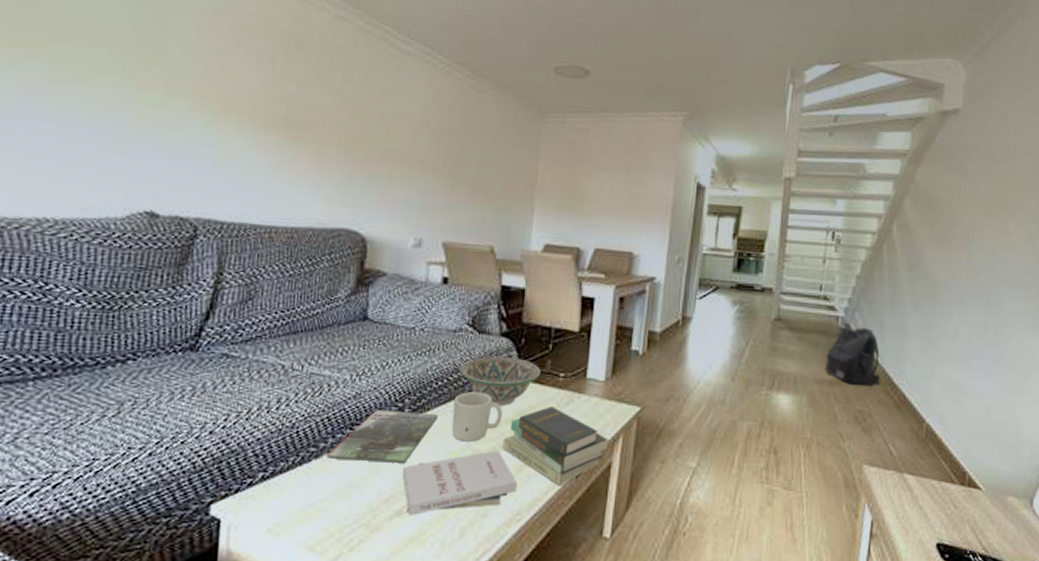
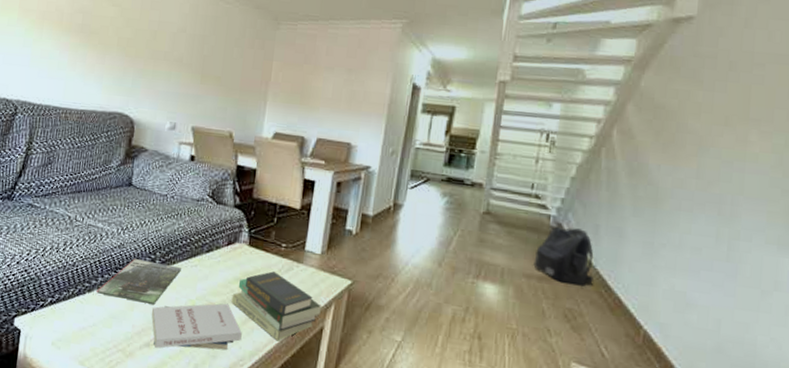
mug: present [451,392,503,442] -> none [191,251,233,294]
decorative bowl: present [460,356,541,405] -> none [200,223,267,267]

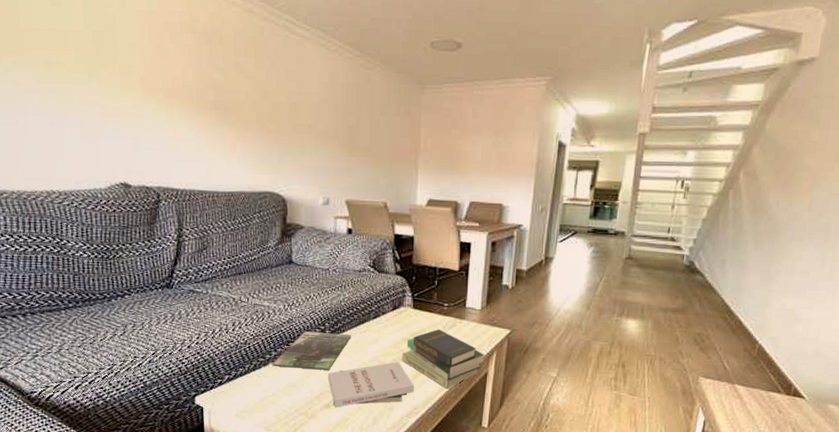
backpack: present [533,227,594,287] -> none [669,264,720,314]

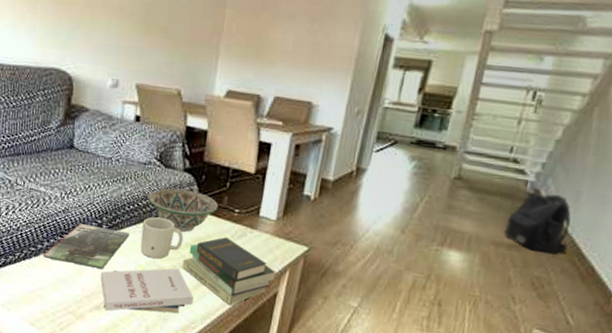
mug: none [362,318,401,355] -> present [140,216,184,259]
decorative bowl: none [366,290,429,328] -> present [148,188,219,232]
backpack: none [669,264,720,314] -> present [504,193,571,255]

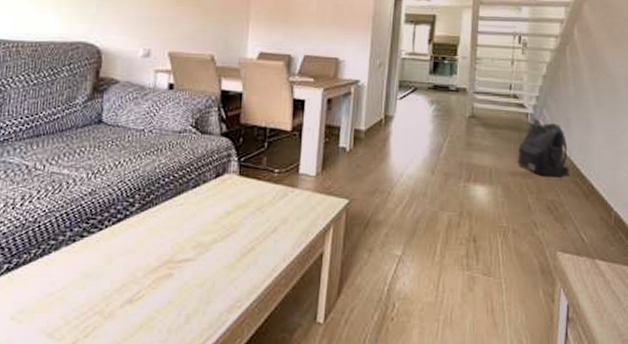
magazine: present [43,223,129,269] -> none [65,205,165,254]
books: present [100,268,193,313] -> none [132,241,237,303]
mug: present [140,216,184,259] -> none [177,188,224,234]
decorative bowl: present [148,188,219,232] -> none [185,154,258,200]
books: present [182,237,276,306] -> none [223,200,320,275]

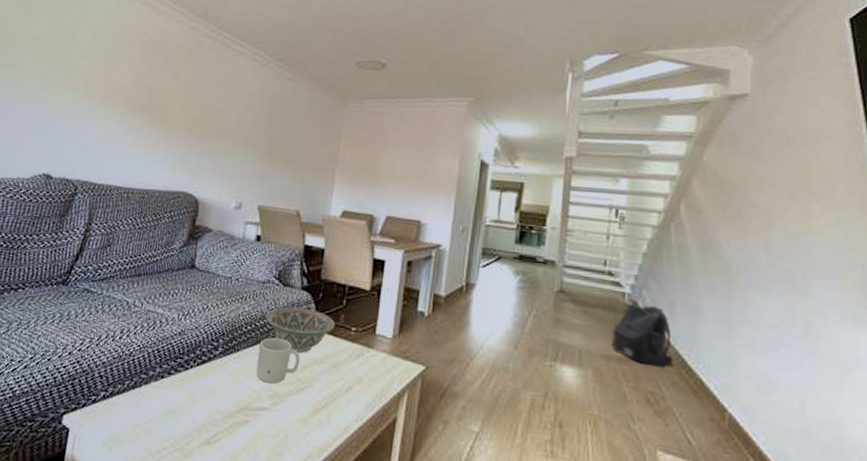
mug: none [177,188,224,234] -> present [256,337,301,384]
decorative bowl: none [185,154,258,200] -> present [266,307,335,353]

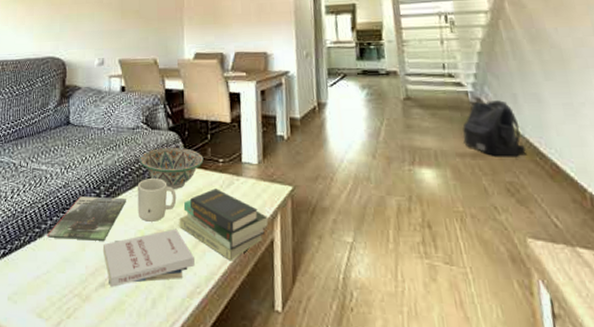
magazine: none [154,346,246,397] -> present [47,196,126,241]
books: none [212,393,310,446] -> present [102,228,195,287]
books: none [298,357,394,435] -> present [179,189,268,261]

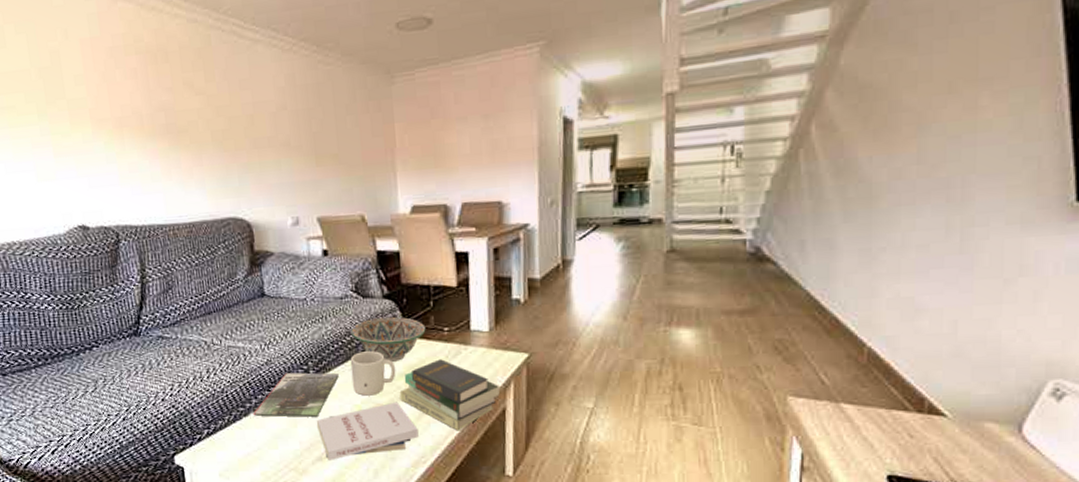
backpack: present [463,100,526,157] -> none [732,248,804,314]

